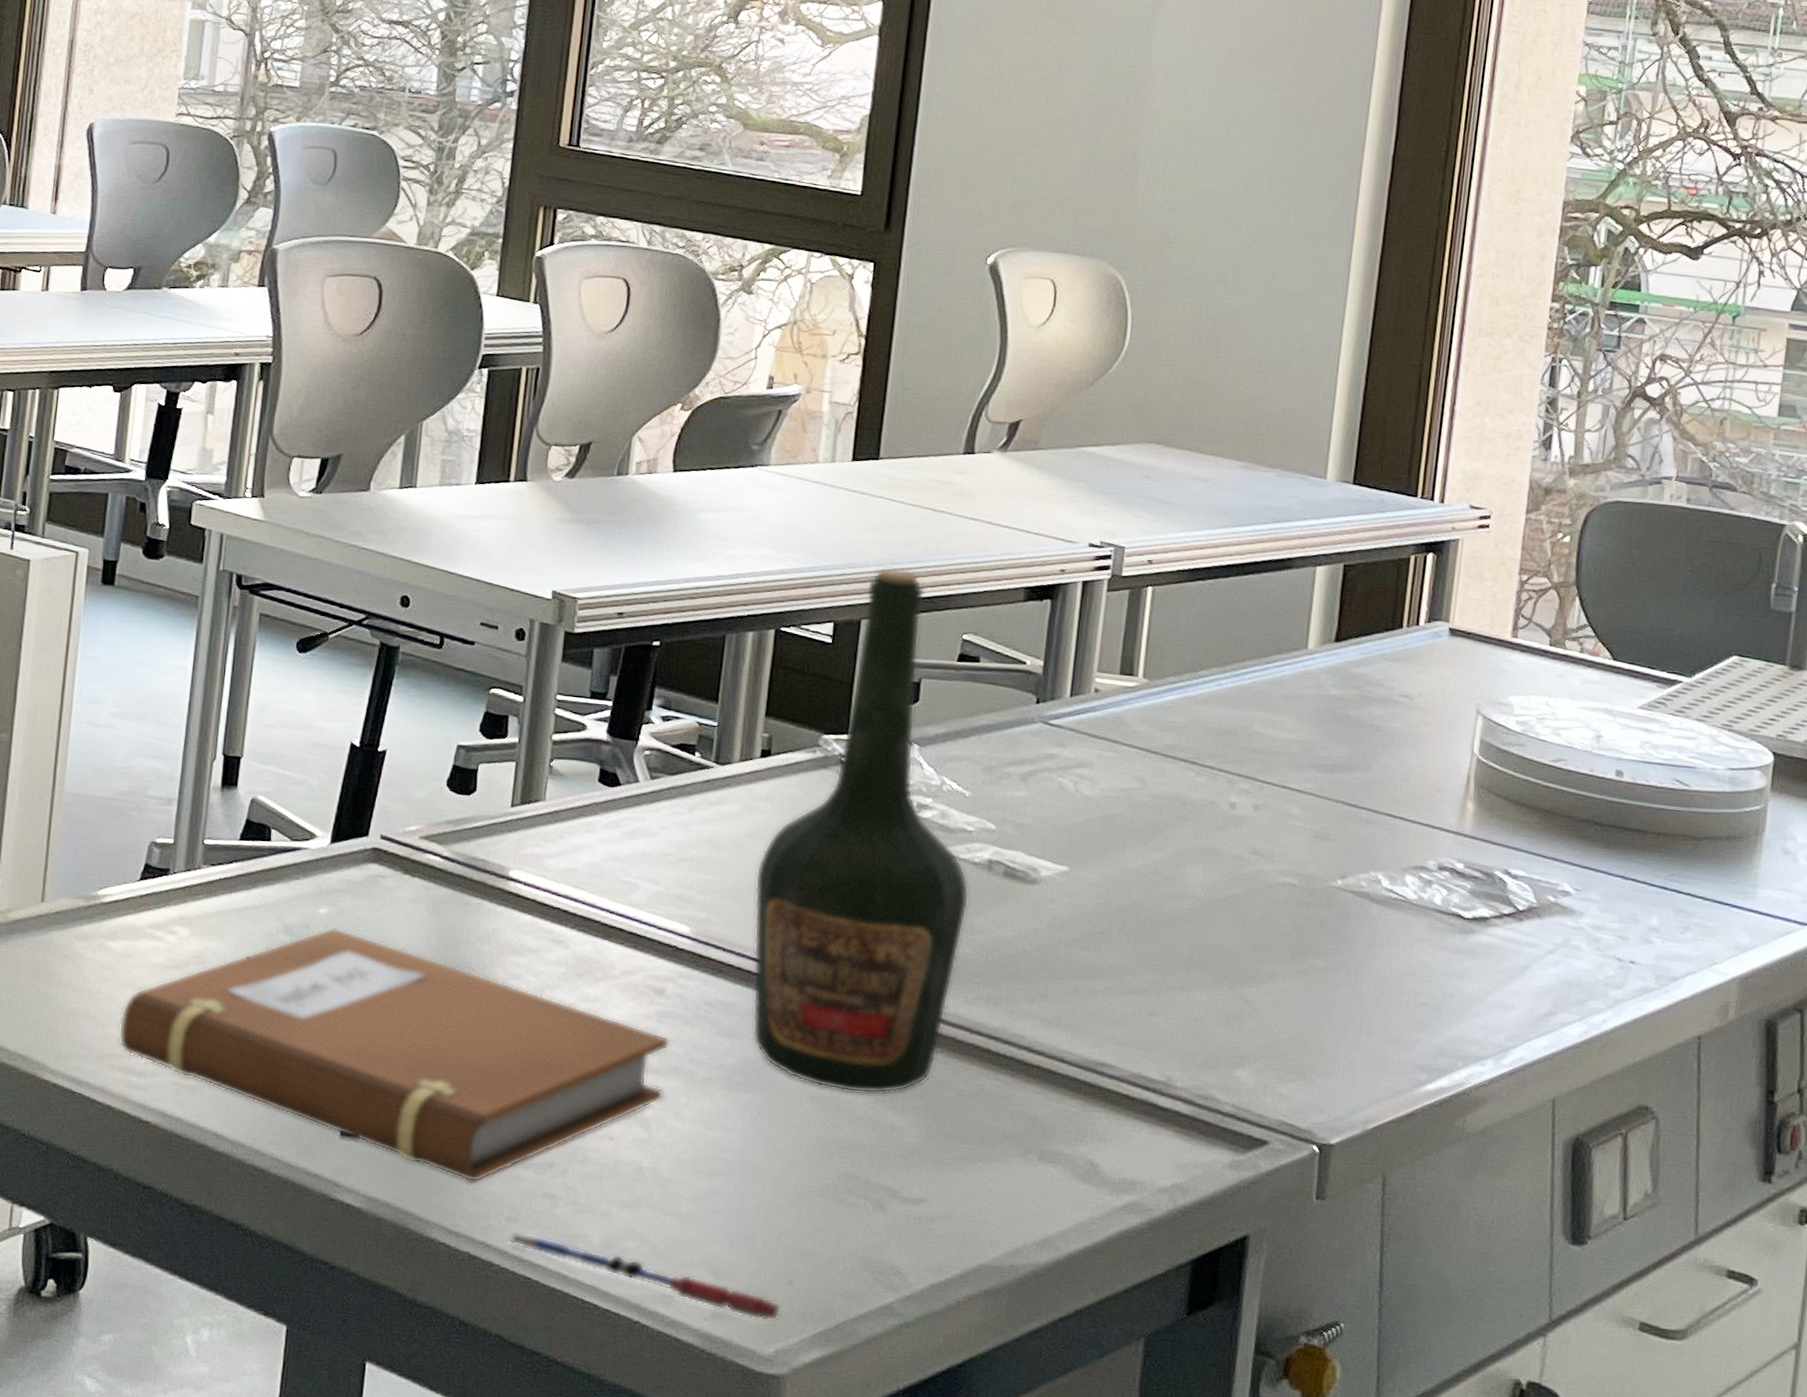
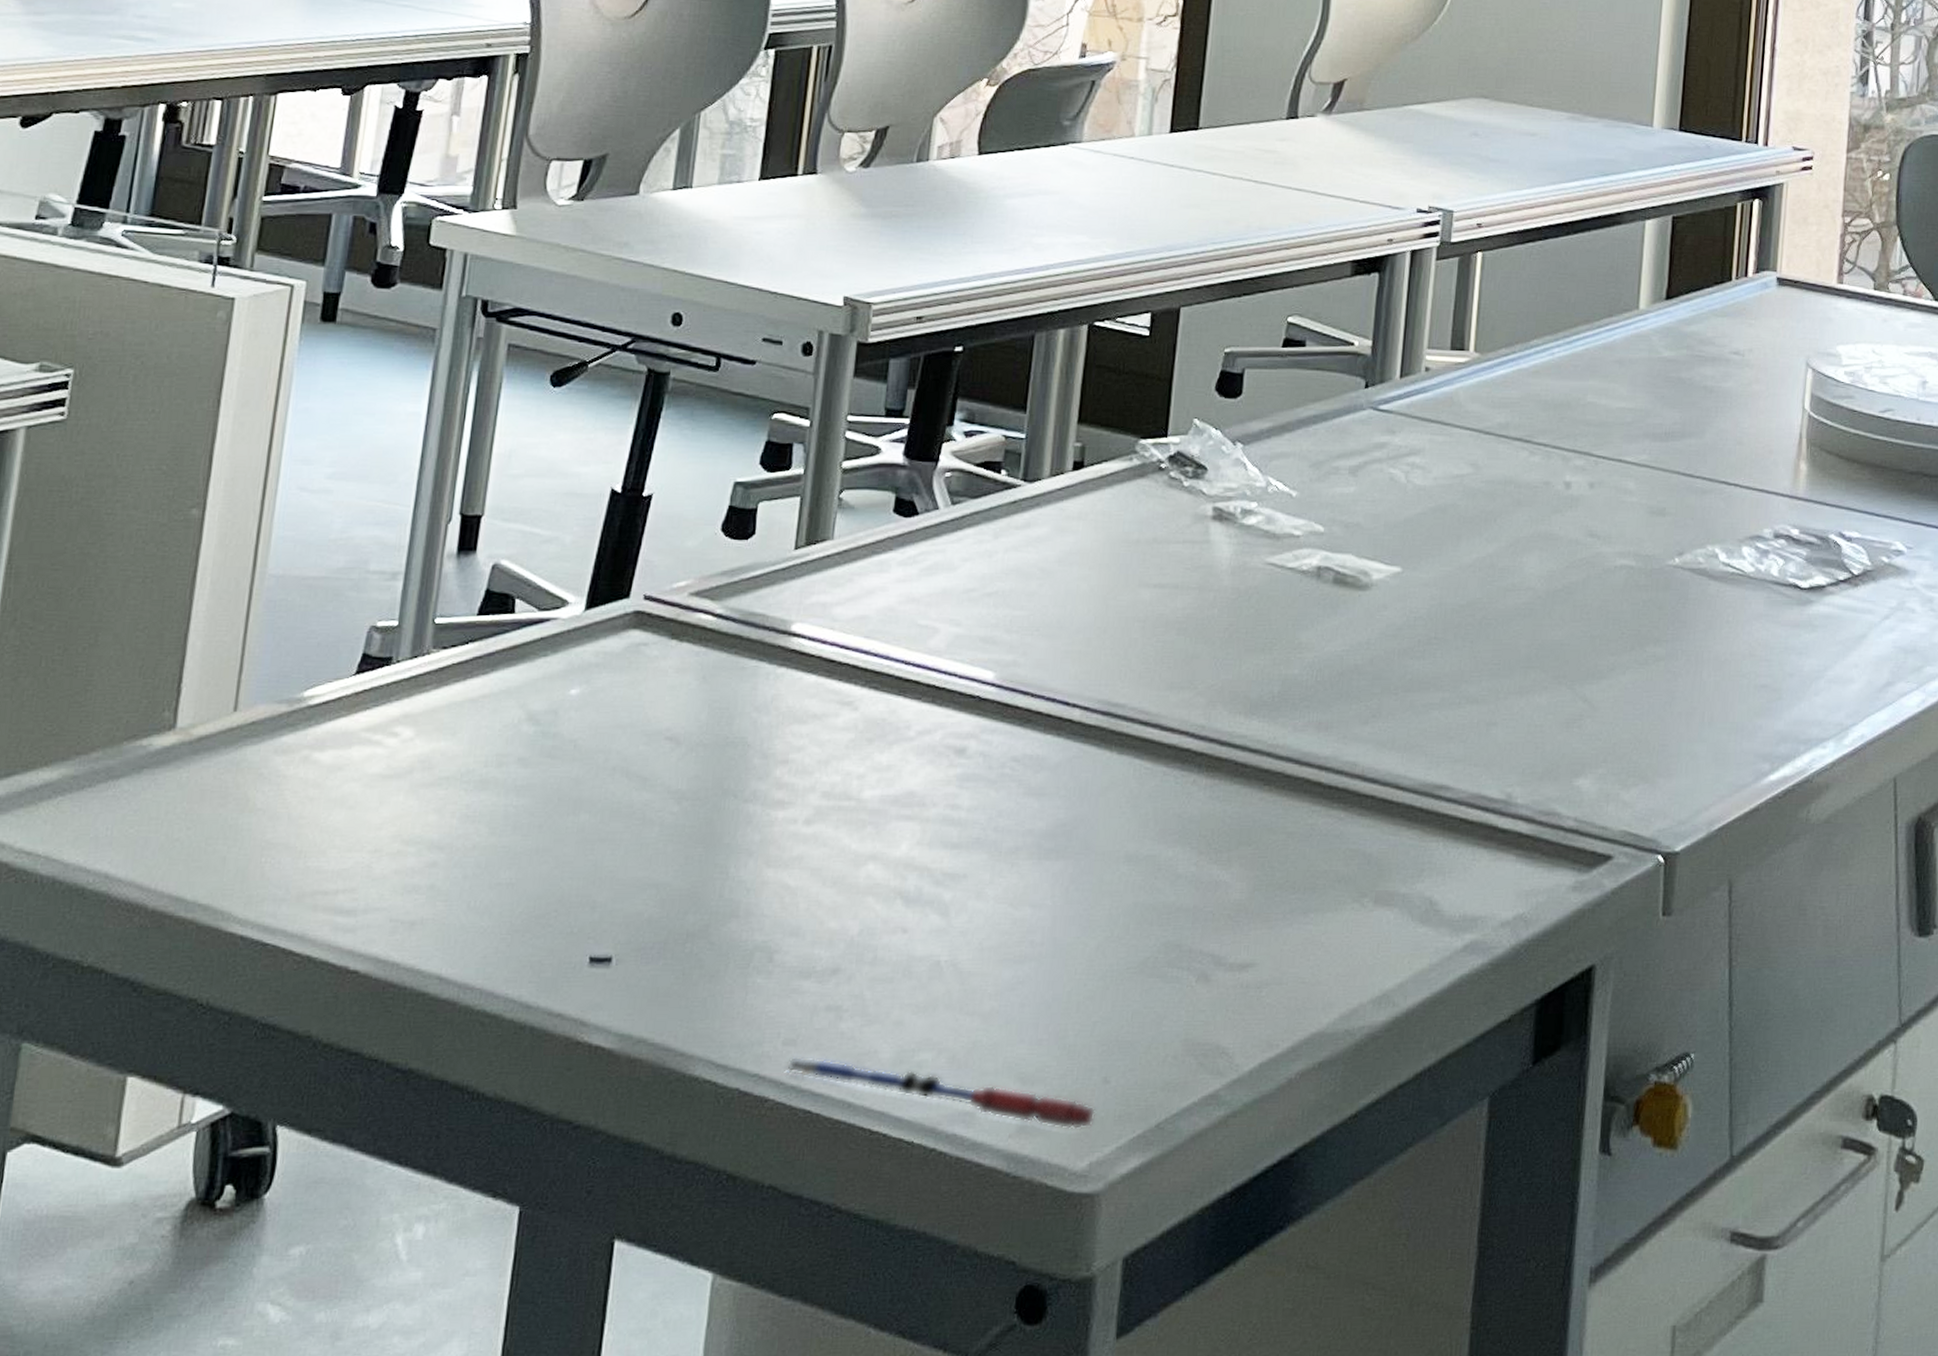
notebook: present [118,927,670,1183] -> none [323,710,972,1002]
bottle: present [752,566,970,1094] -> none [1063,247,1298,847]

